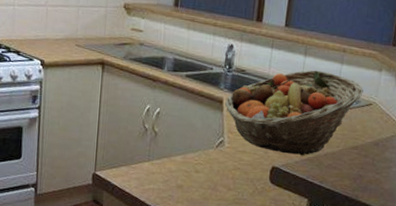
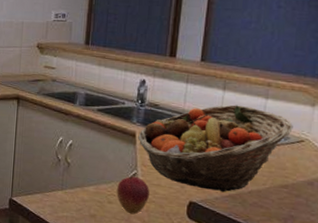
fruit: none [204,143,235,183] -> present [117,176,150,215]

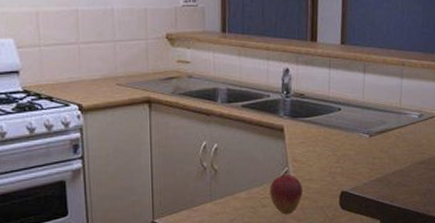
fruit basket: present [138,104,293,193] -> none [286,87,425,177]

